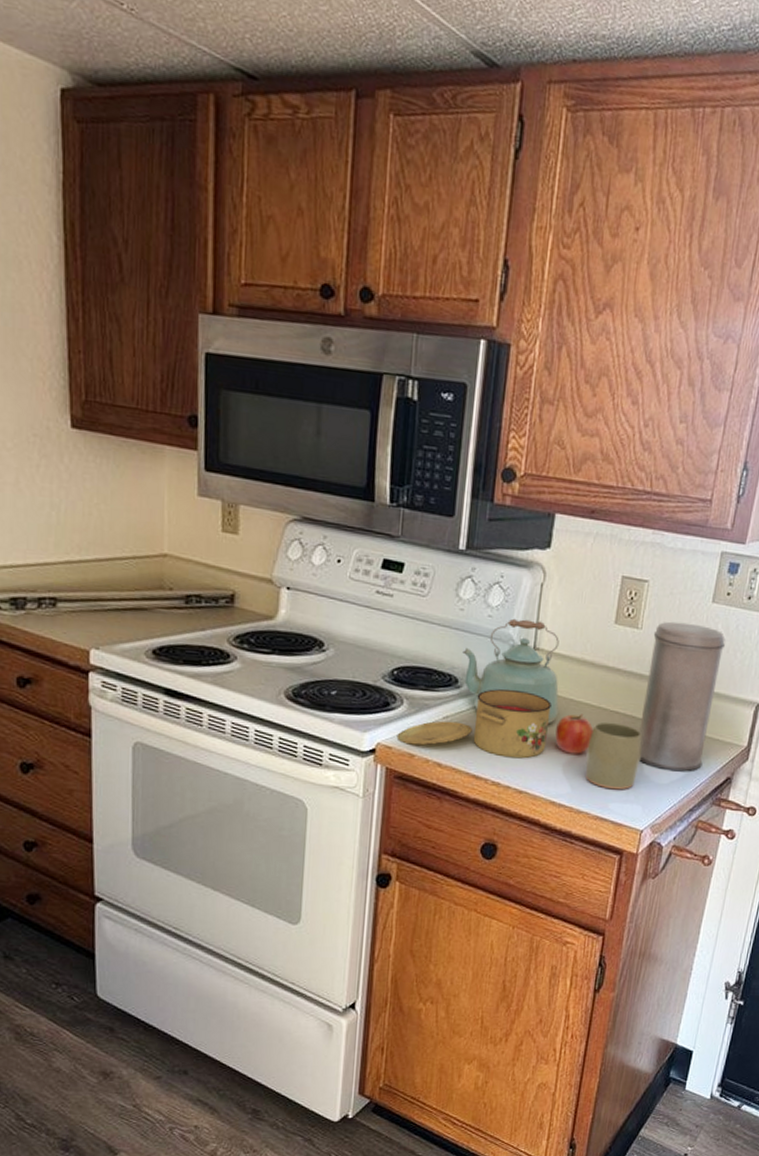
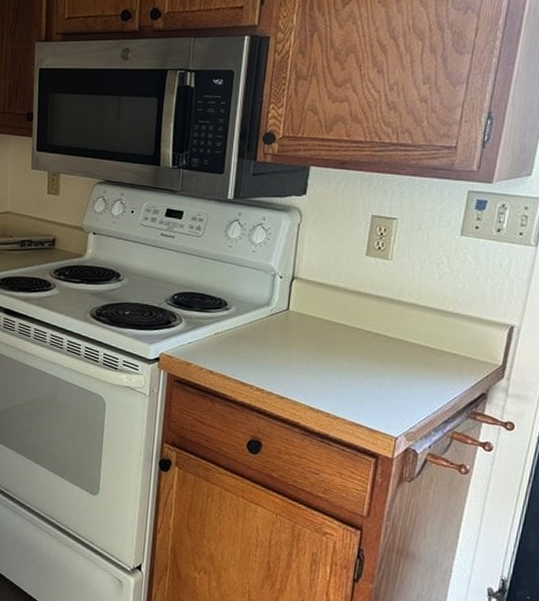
cooking pot: present [396,688,552,759] -> none [176,310,309,369]
kettle: present [462,618,559,724] -> none [231,253,316,341]
fruit: present [554,714,594,754] -> none [312,332,348,367]
mug: present [585,721,643,790] -> none [341,339,396,400]
canister: present [639,621,725,772] -> none [391,253,475,386]

